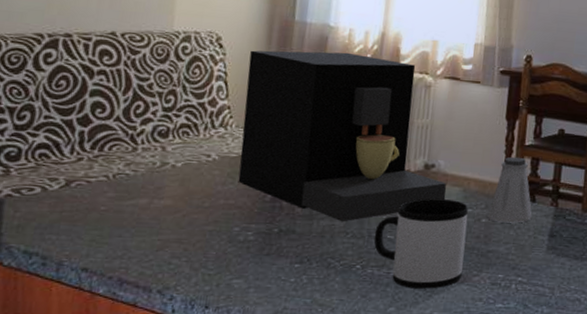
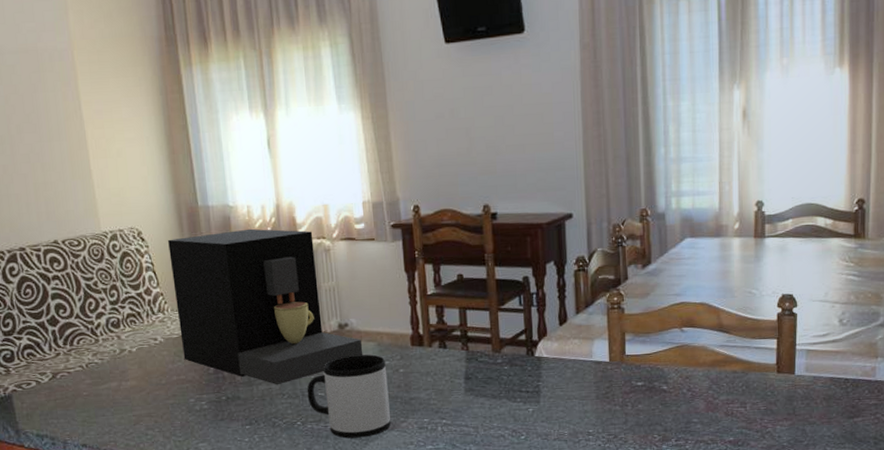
saltshaker: present [488,156,532,223] -> none [404,306,446,371]

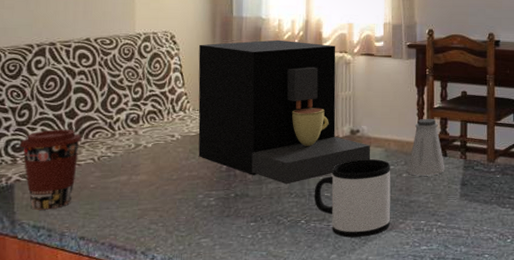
coffee cup: none [9,336,68,419] -> present [19,129,83,210]
saltshaker: none [404,306,446,371] -> present [407,118,445,176]

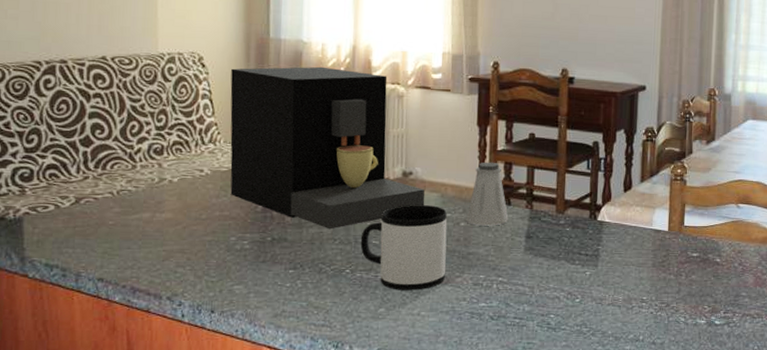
coffee cup: present [19,129,83,210] -> none [27,157,100,247]

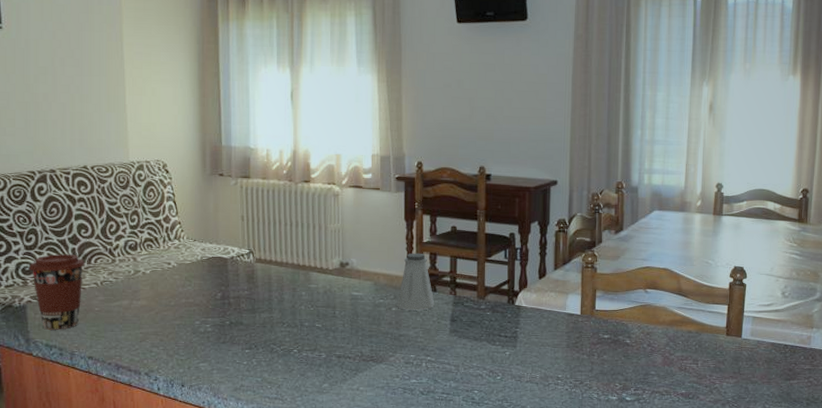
coffee cup: none [27,157,100,247] -> present [28,254,86,330]
coffee maker: present [230,66,425,230] -> none [190,170,360,314]
mug: present [360,205,448,291] -> none [305,292,381,368]

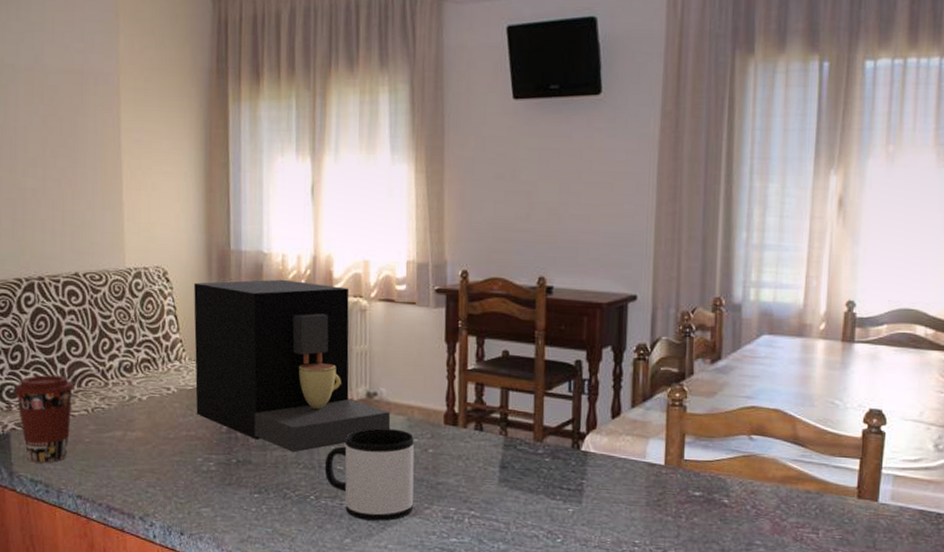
coffee maker: none [190,170,360,314] -> present [194,279,391,453]
mug: none [305,292,381,368] -> present [324,428,415,521]
saltshaker: present [397,253,435,311] -> none [434,382,481,454]

